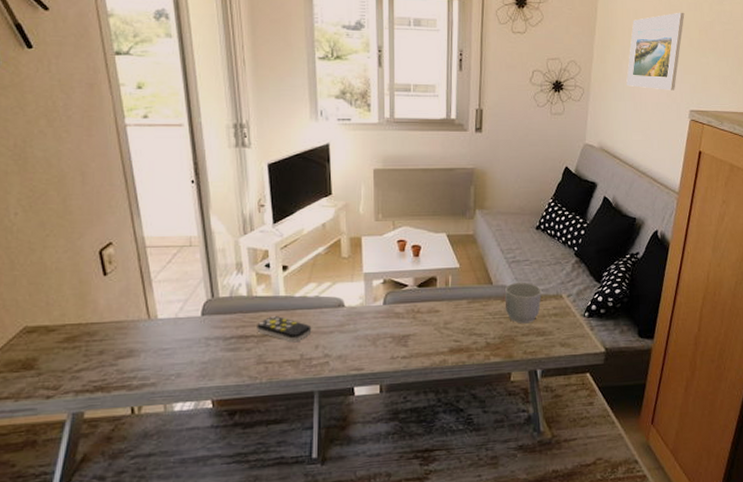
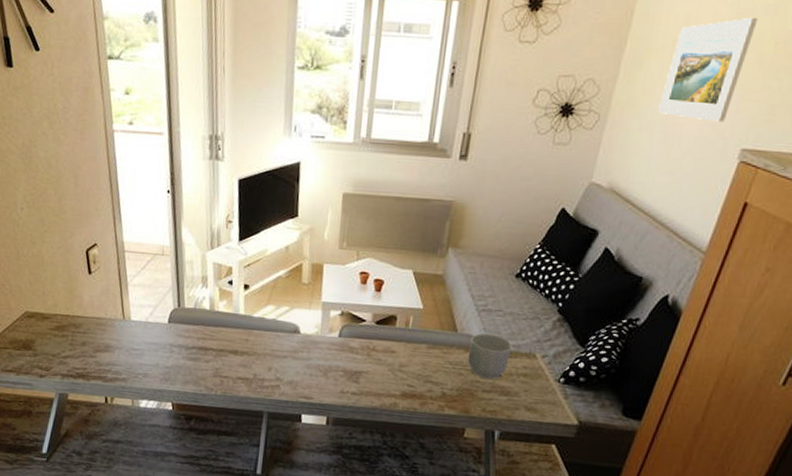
remote control: present [257,315,312,343] -> none [216,332,267,362]

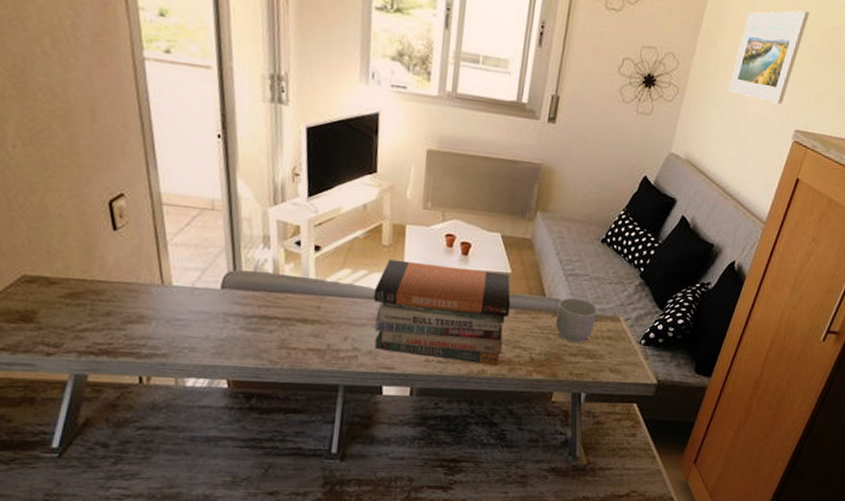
book stack: none [295,296,423,400] -> present [374,259,511,366]

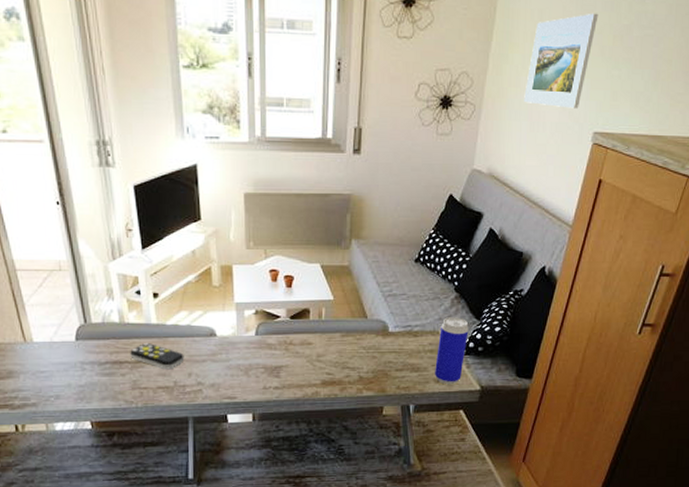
remote control: none [281,298,342,331] -> present [130,342,184,370]
book stack: present [374,259,511,366] -> none [211,298,336,387]
mug: present [555,297,598,343] -> none [379,316,418,359]
beverage can: none [611,304,651,376] -> present [435,317,469,385]

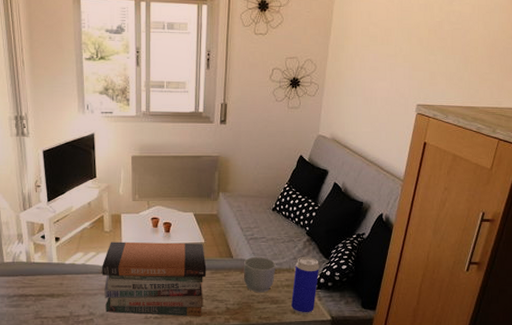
remote control: present [130,342,184,370] -> none [34,278,79,302]
book stack: none [211,298,336,387] -> present [102,241,207,317]
mug: none [379,316,418,359] -> present [243,256,276,293]
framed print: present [524,13,599,109] -> none [358,13,415,86]

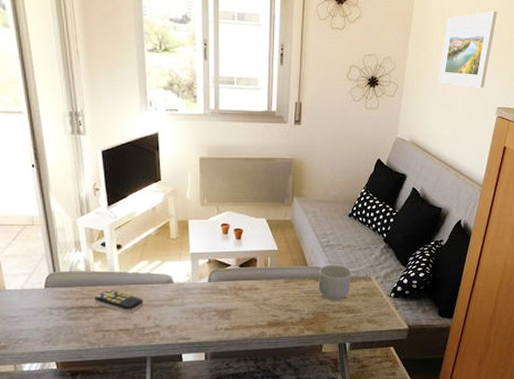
remote control: none [34,278,79,302] -> present [94,289,144,314]
book stack: present [102,241,207,317] -> none [168,249,280,328]
beverage can: present [291,257,319,315] -> none [368,264,397,325]
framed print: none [358,13,415,86] -> present [439,11,498,88]

